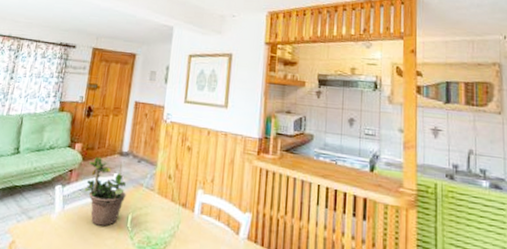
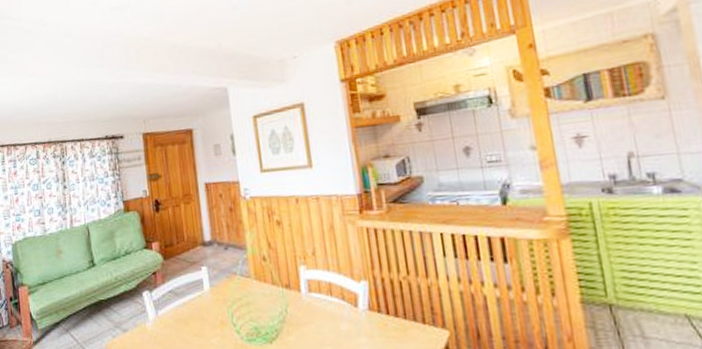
potted plant: present [84,156,127,227] -> none [172,251,221,326]

